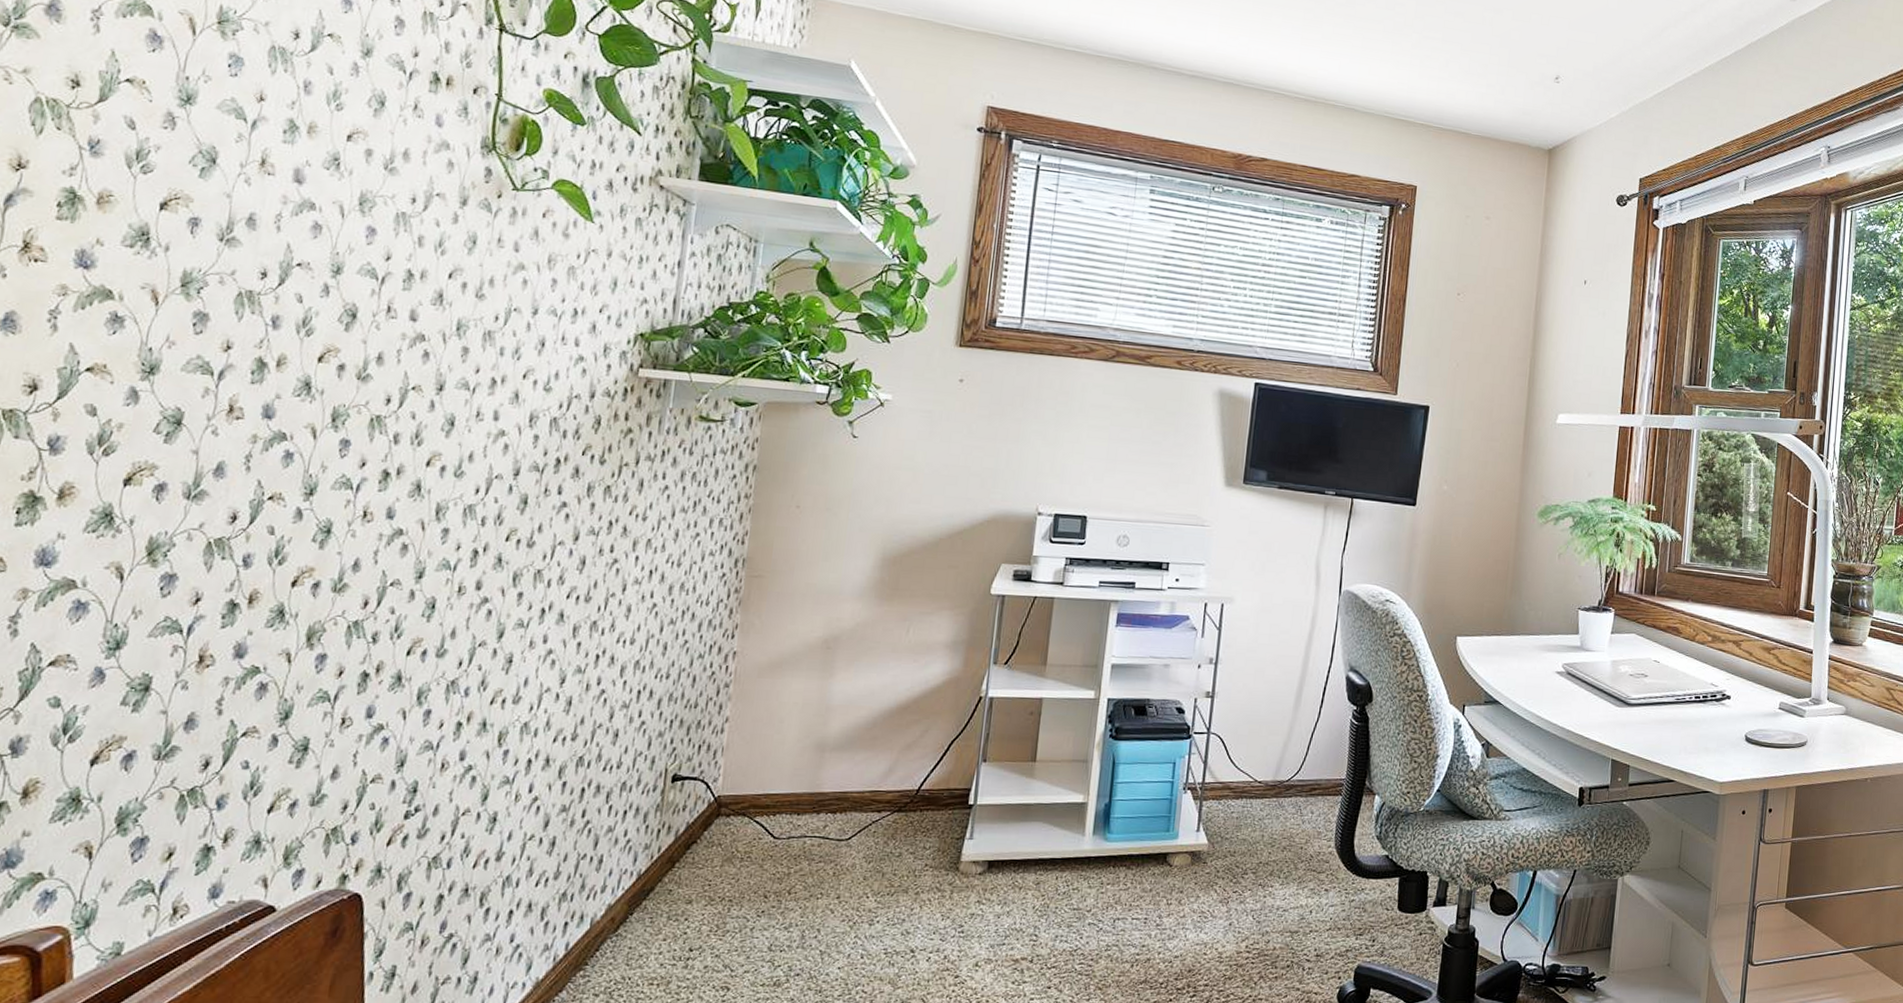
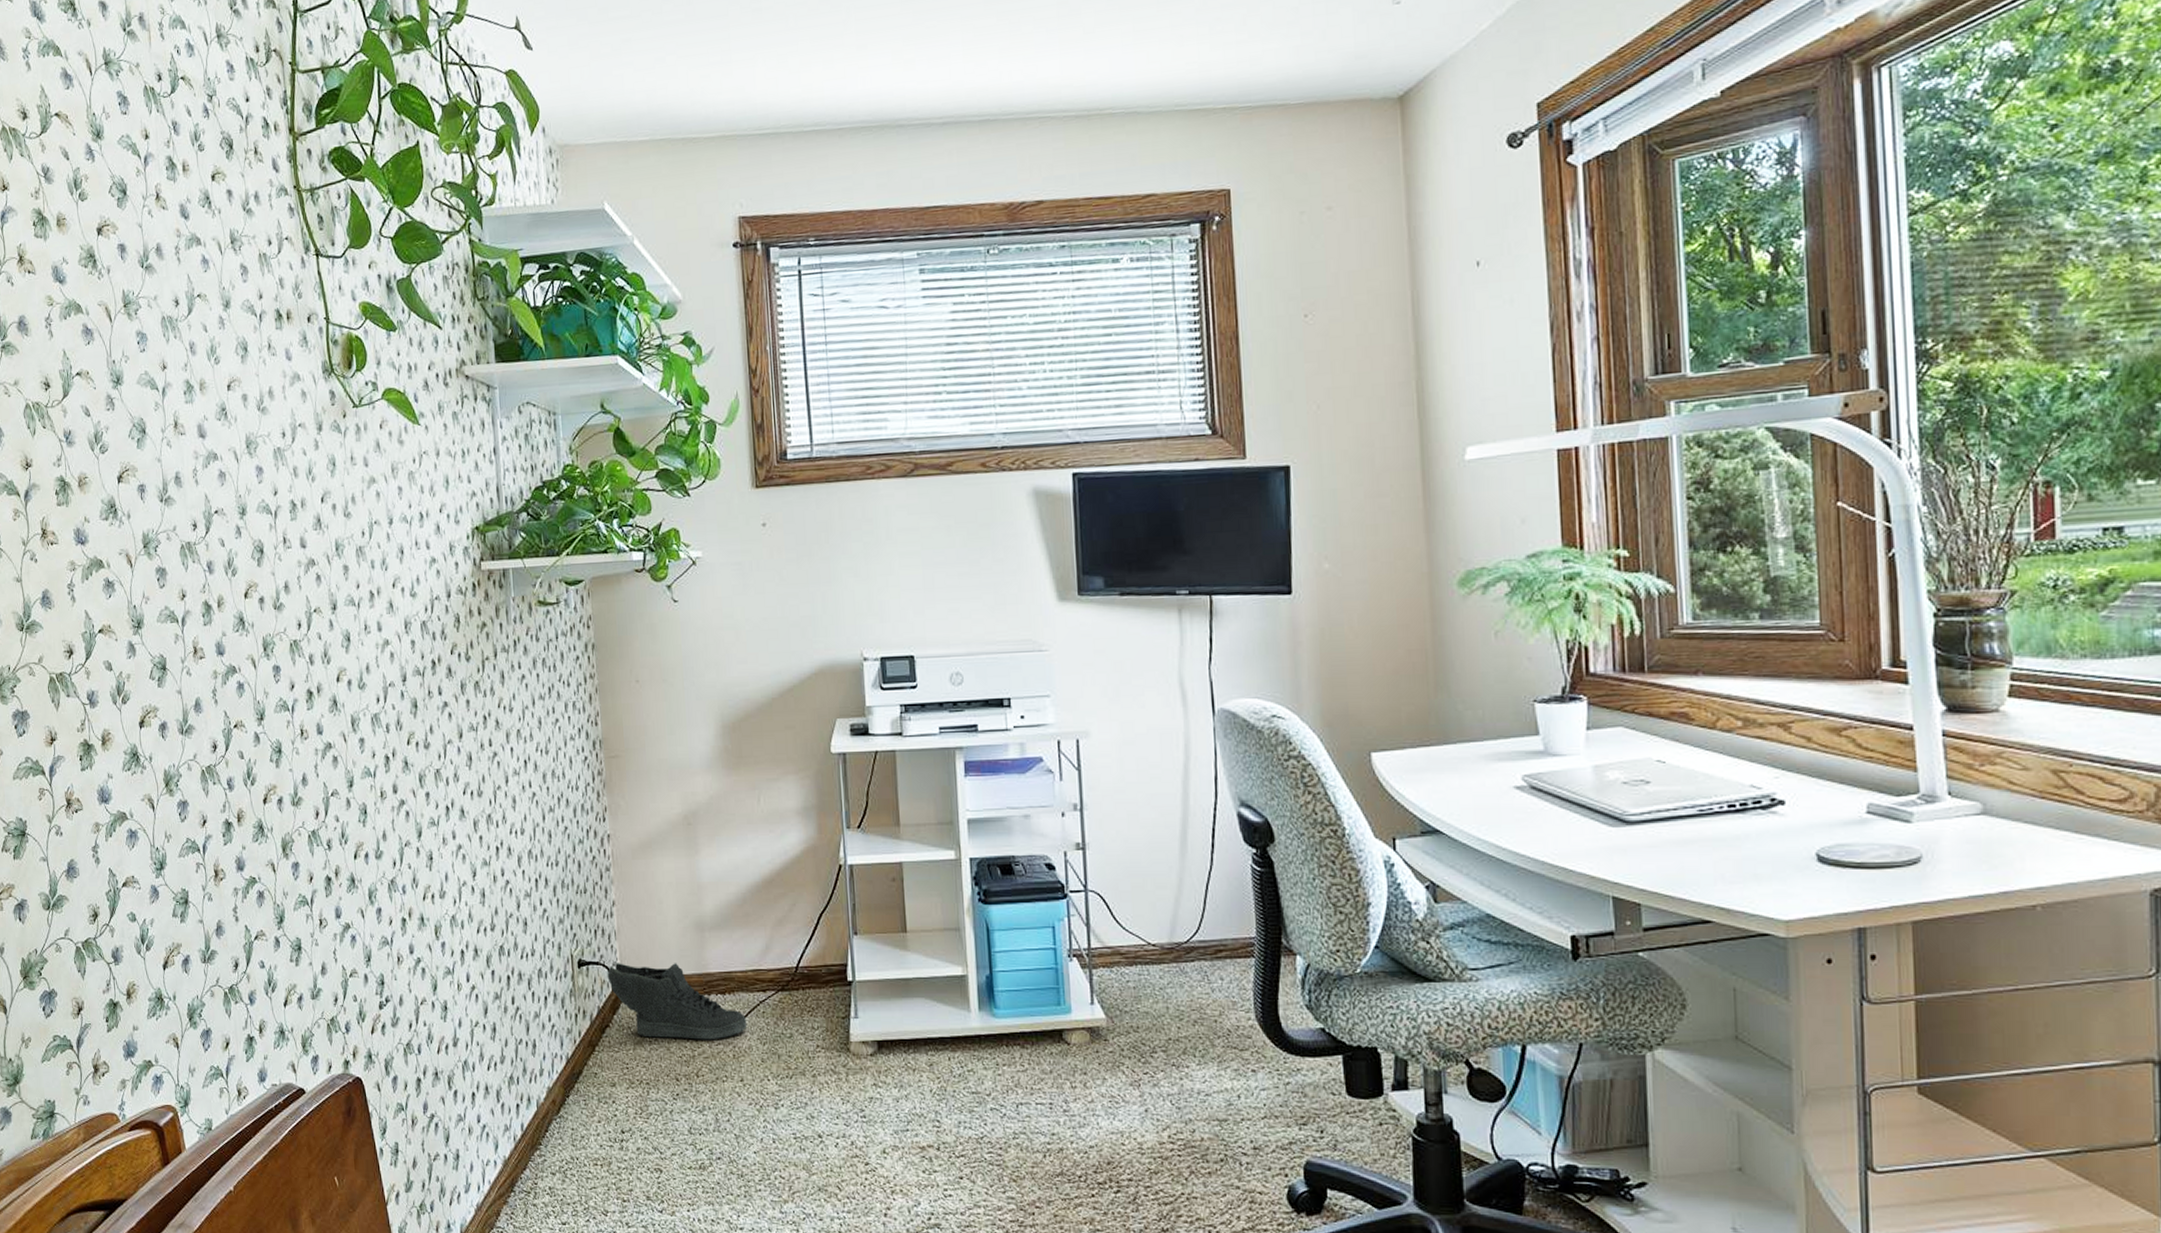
sneaker: none [704,779,855,858] -> present [607,963,747,1040]

